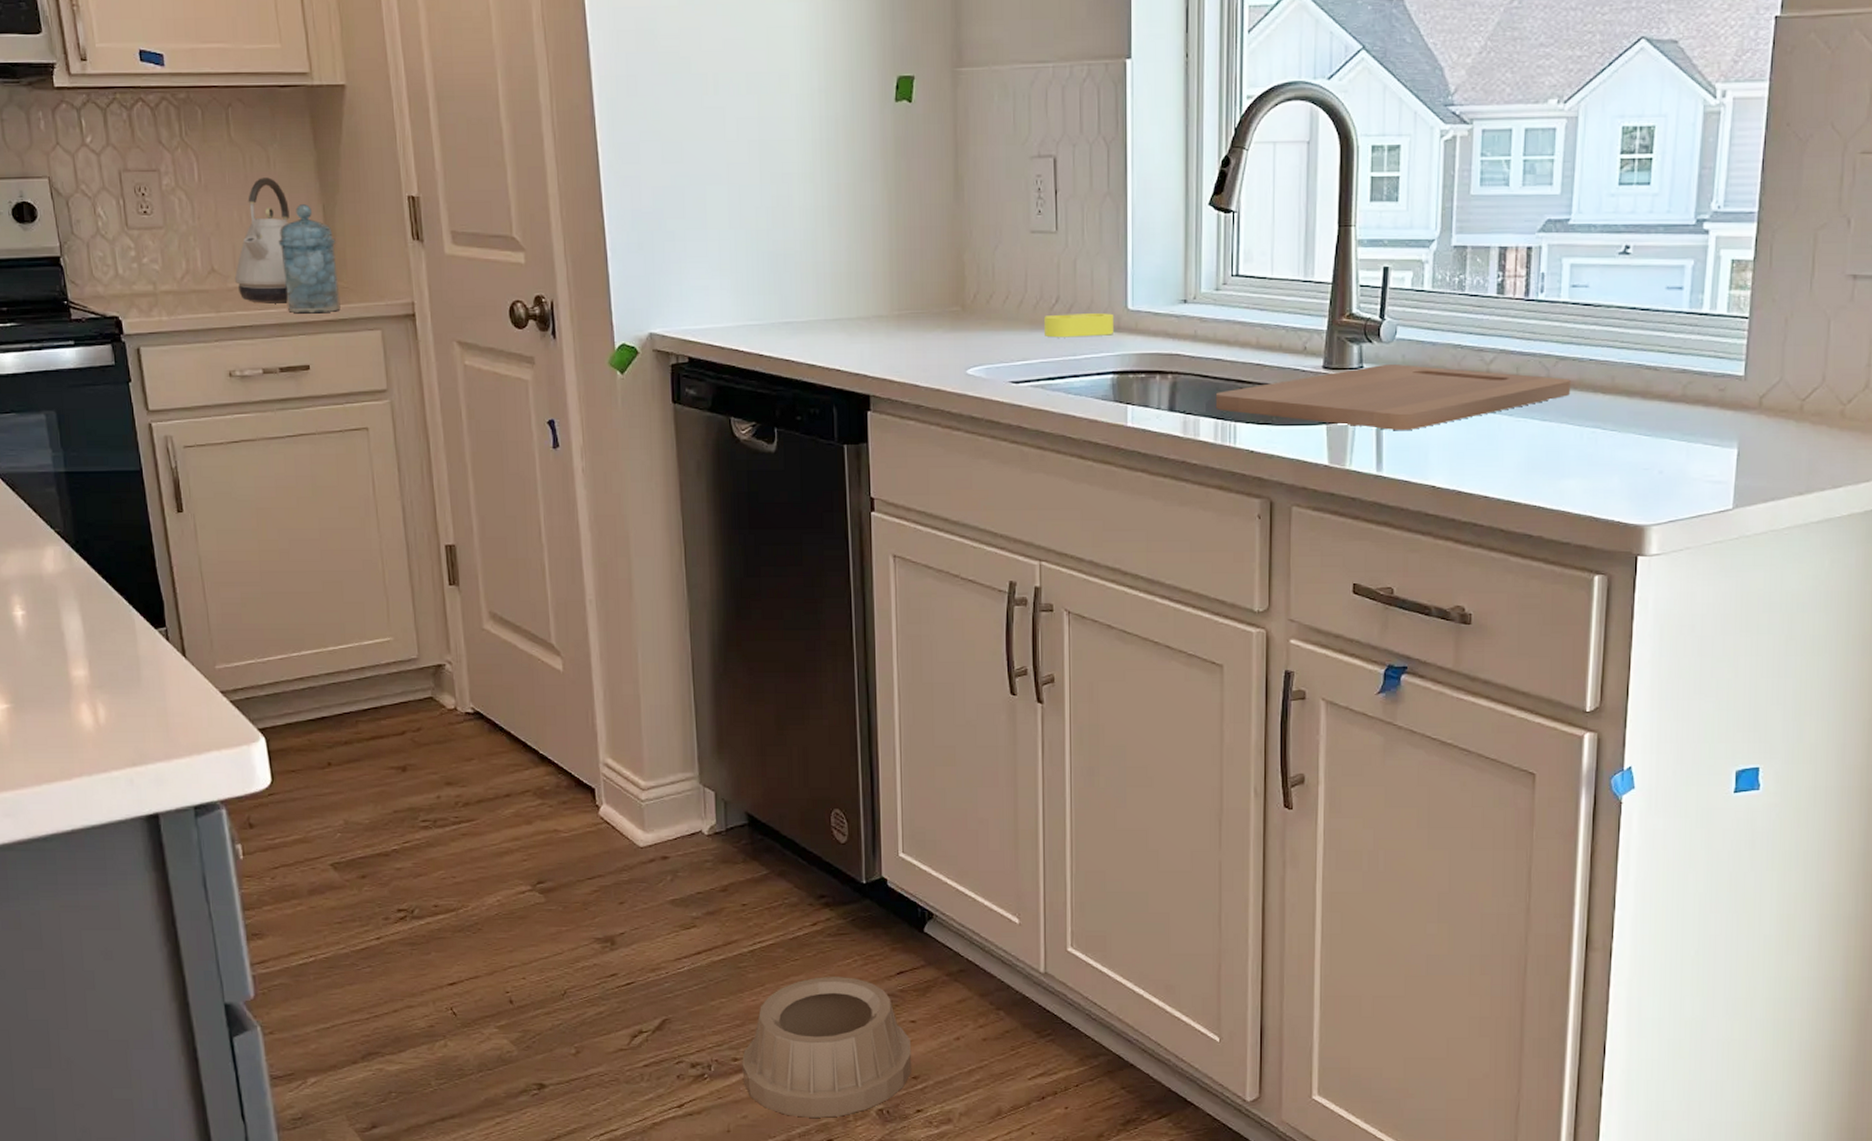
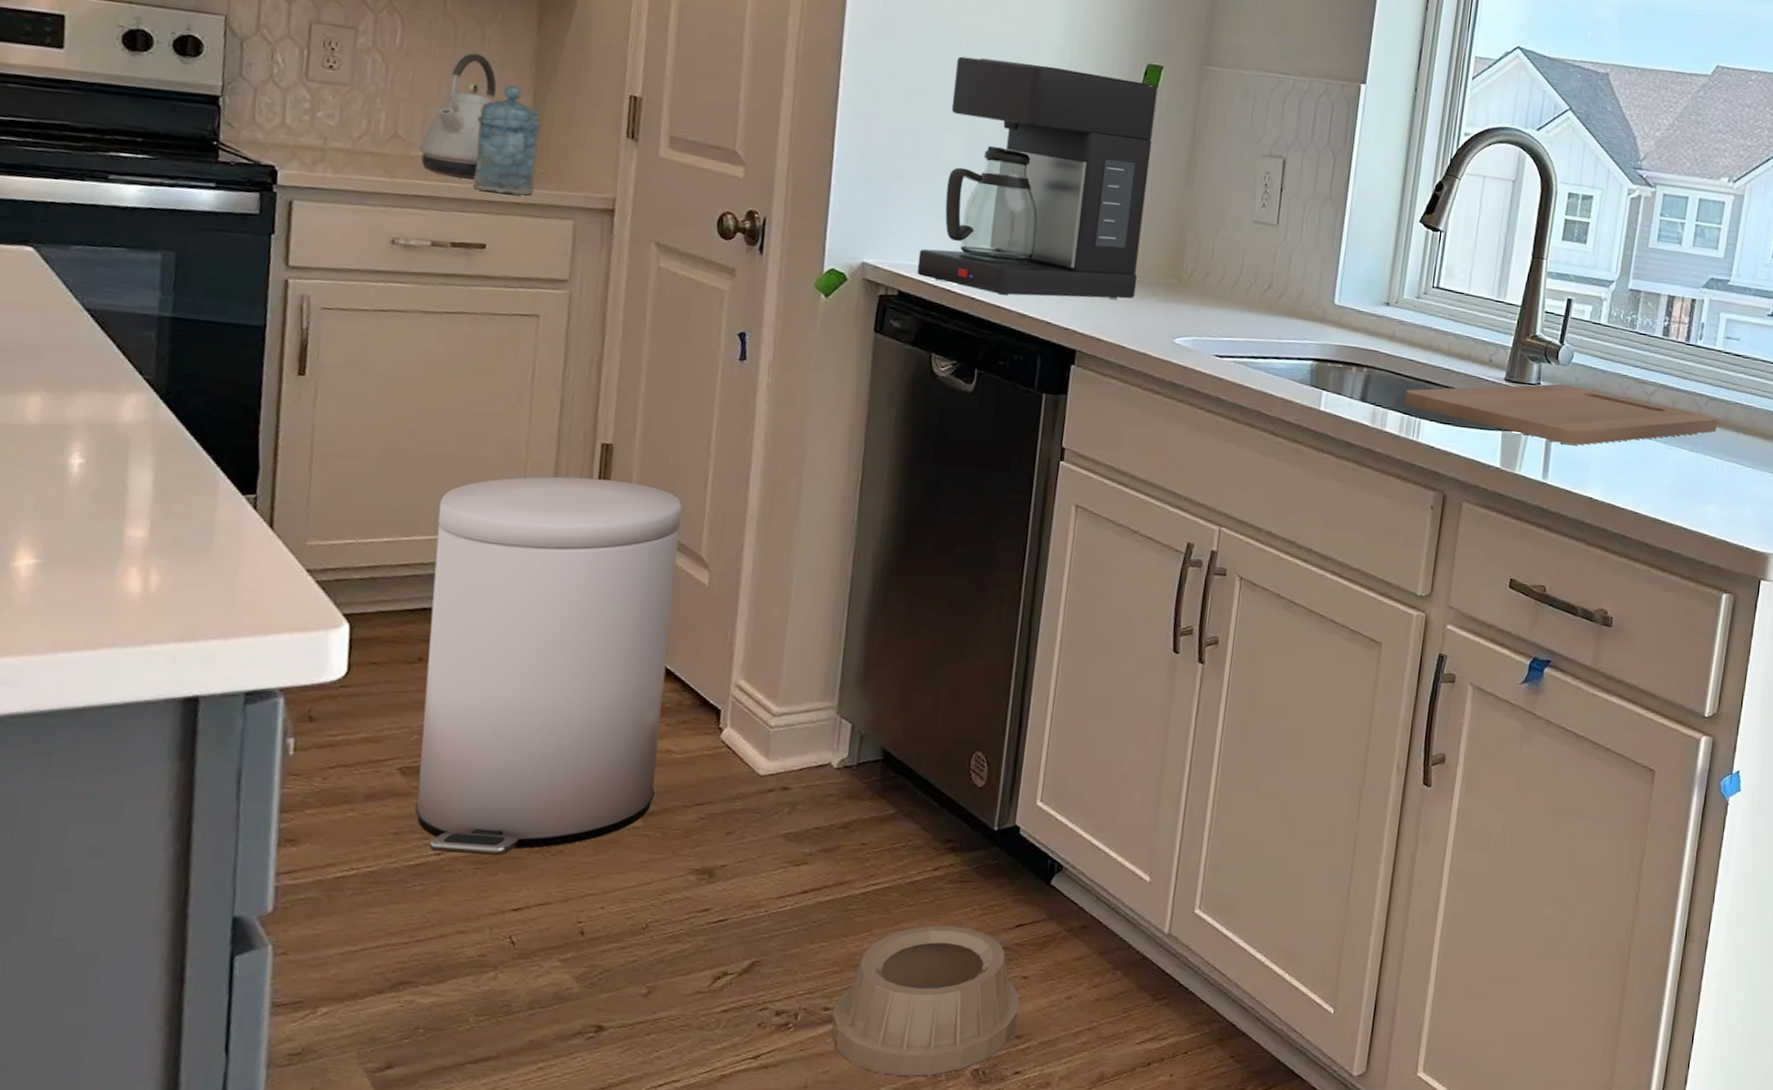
pedal bin: none [317,580,550,937] -> present [415,476,683,856]
coffee maker: none [702,96,921,349] -> present [916,56,1158,299]
sponge: present [1045,313,1115,338] -> none [1253,299,1321,325]

